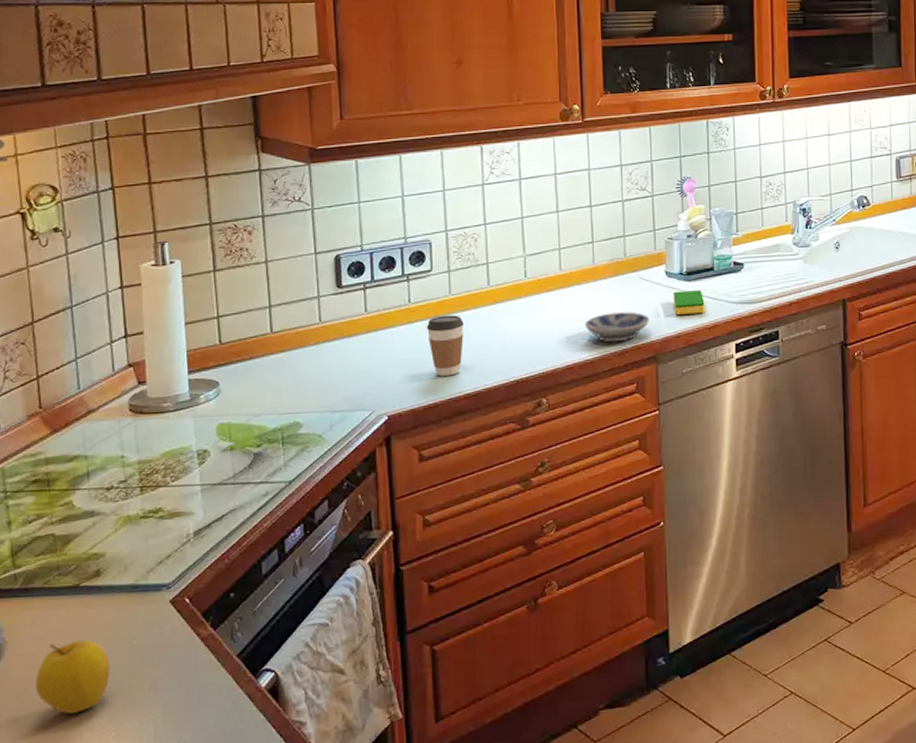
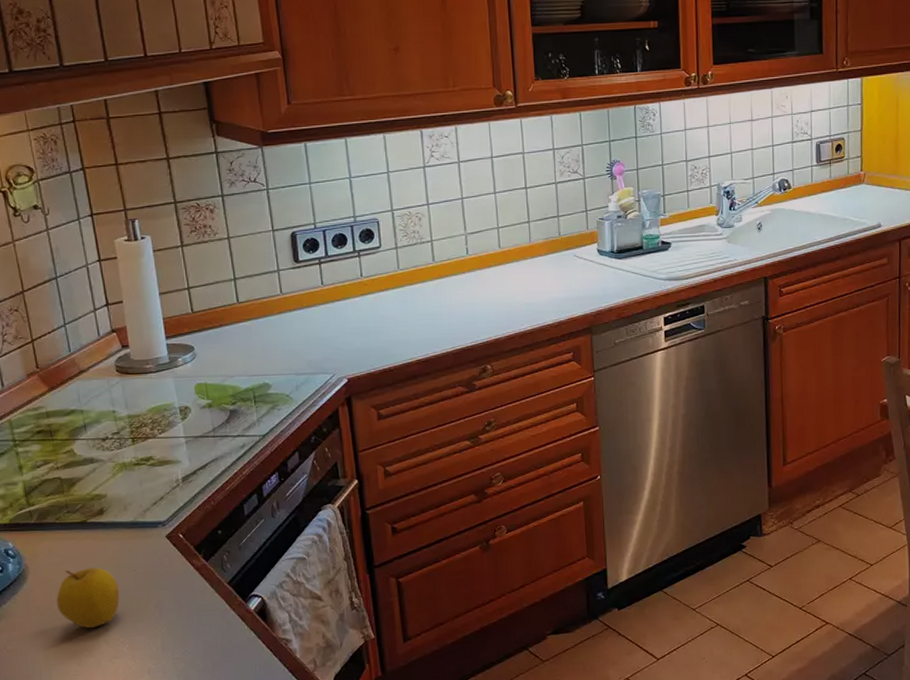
coffee cup: present [426,315,464,377] -> none [378,288,413,344]
bowl: present [584,312,650,343] -> none [523,287,584,315]
dish sponge: present [673,290,705,315] -> none [605,267,635,290]

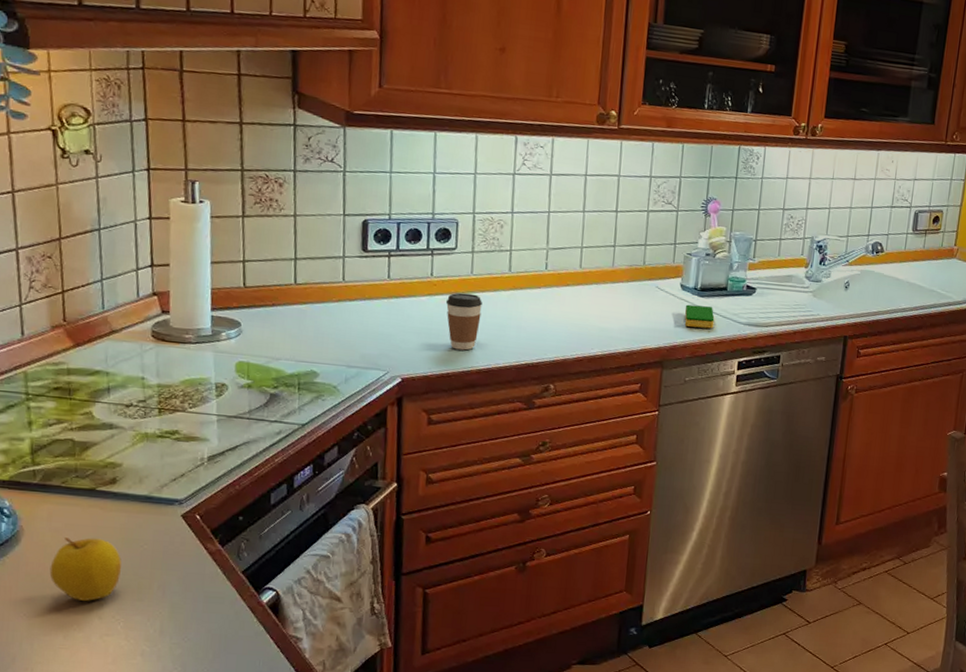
coffee cup: none [378,288,413,344] -> present [445,292,482,351]
dish sponge: none [605,267,635,290] -> present [684,304,715,329]

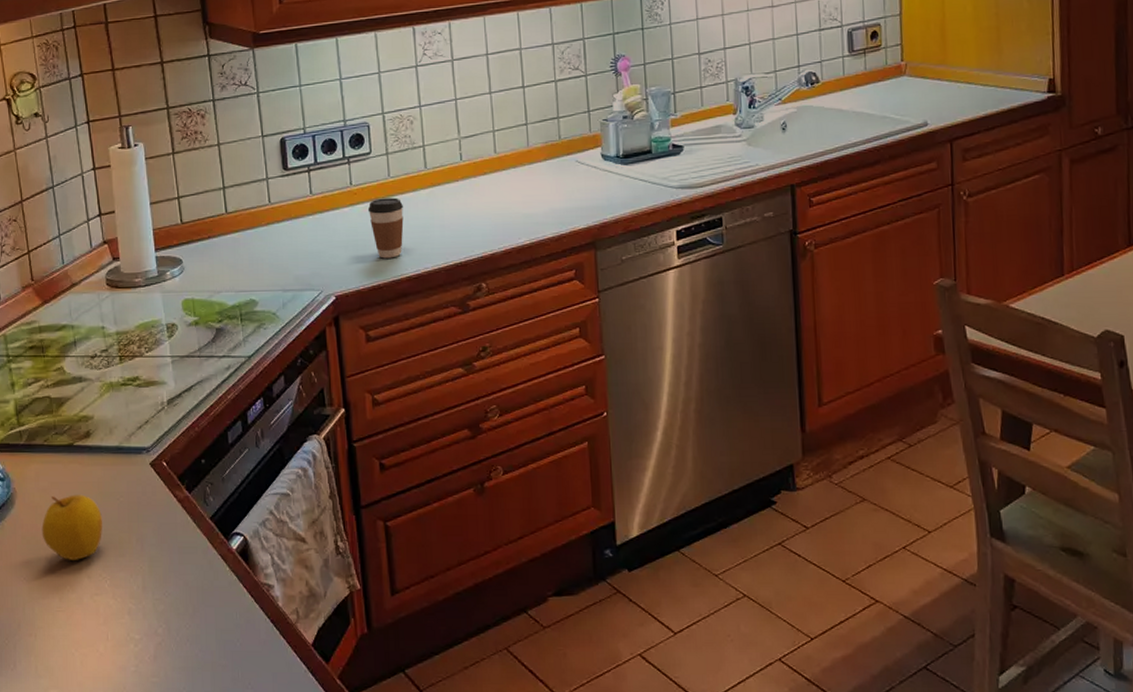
dish sponge: present [684,304,715,329] -> none [609,174,644,199]

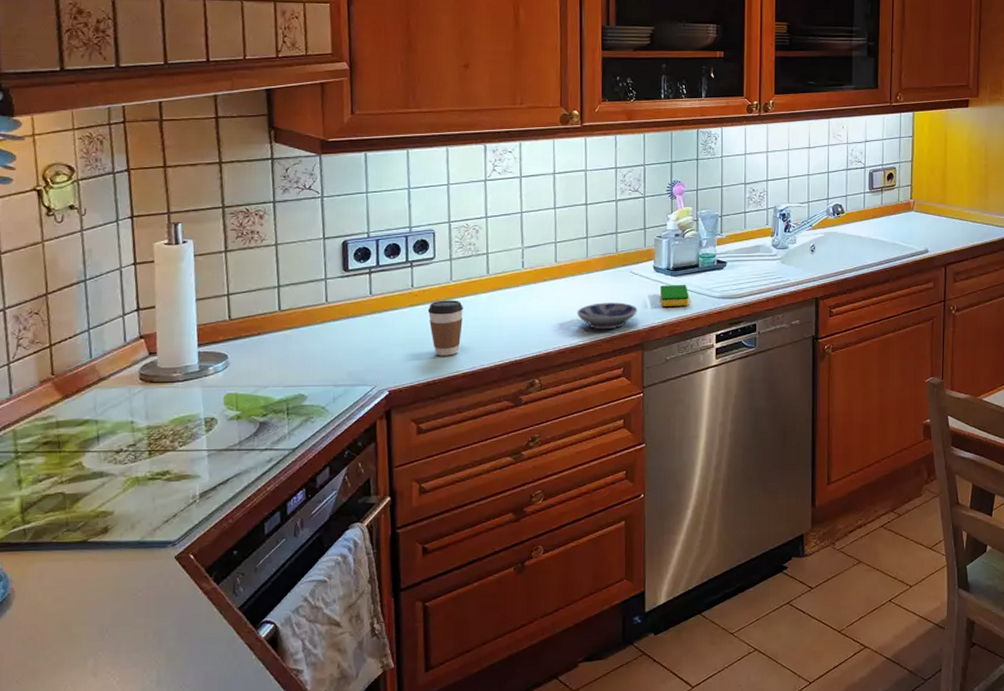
apple: present [41,494,103,561] -> none [42,591,116,660]
bowl: none [521,196,587,227] -> present [577,302,638,330]
dish sponge: none [609,174,644,199] -> present [660,285,689,306]

